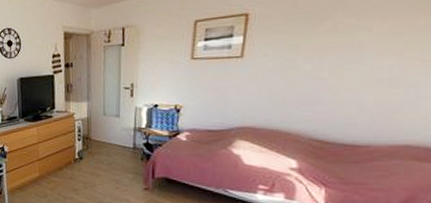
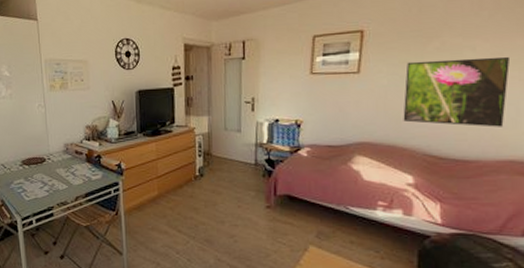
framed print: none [288,36,412,111] -> present [403,56,511,127]

